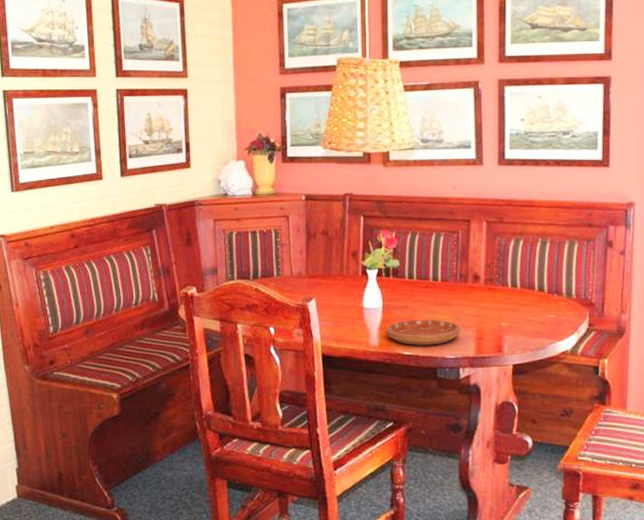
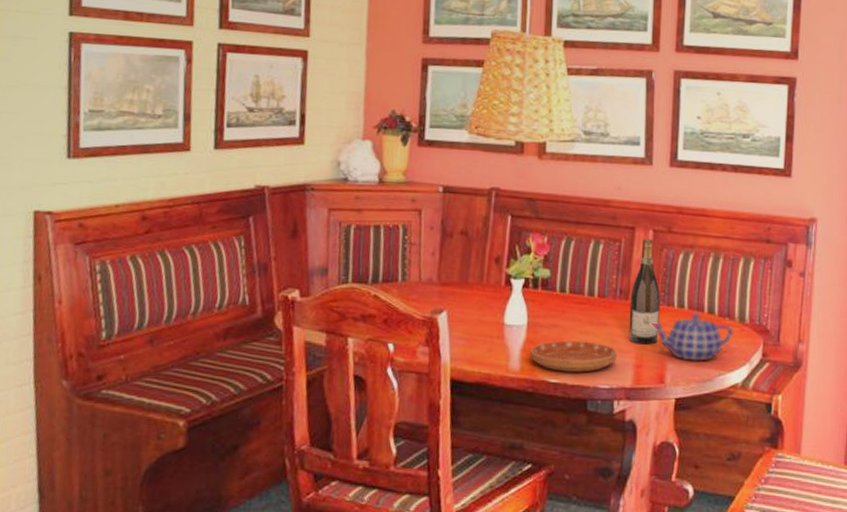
wine bottle: none [469,229,496,320] -> present [629,238,660,345]
teapot: none [489,290,562,332] -> present [651,312,734,361]

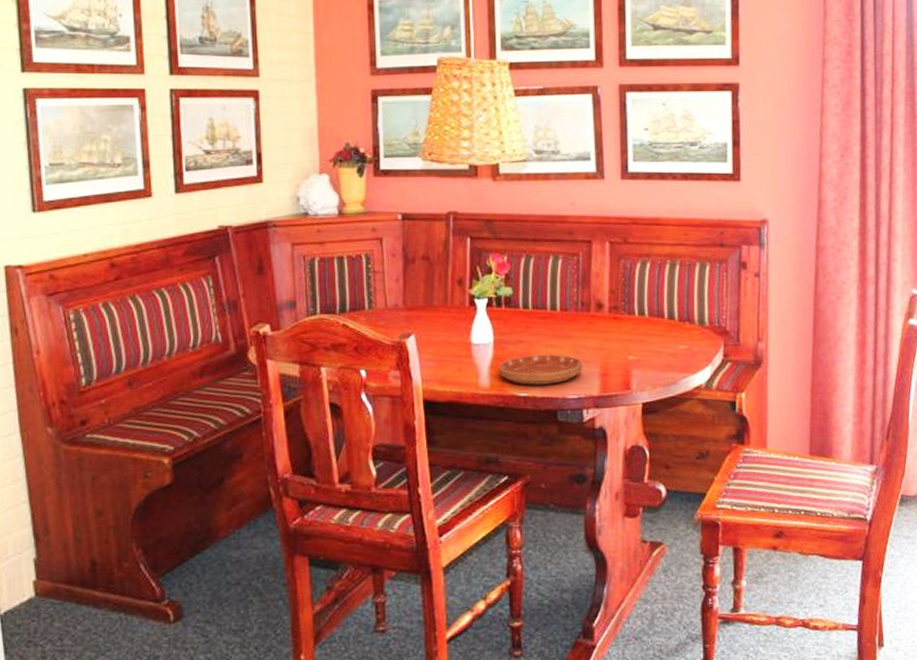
wine bottle: present [629,238,660,345] -> none [591,250,622,354]
teapot: present [651,312,734,361] -> none [614,318,695,366]

